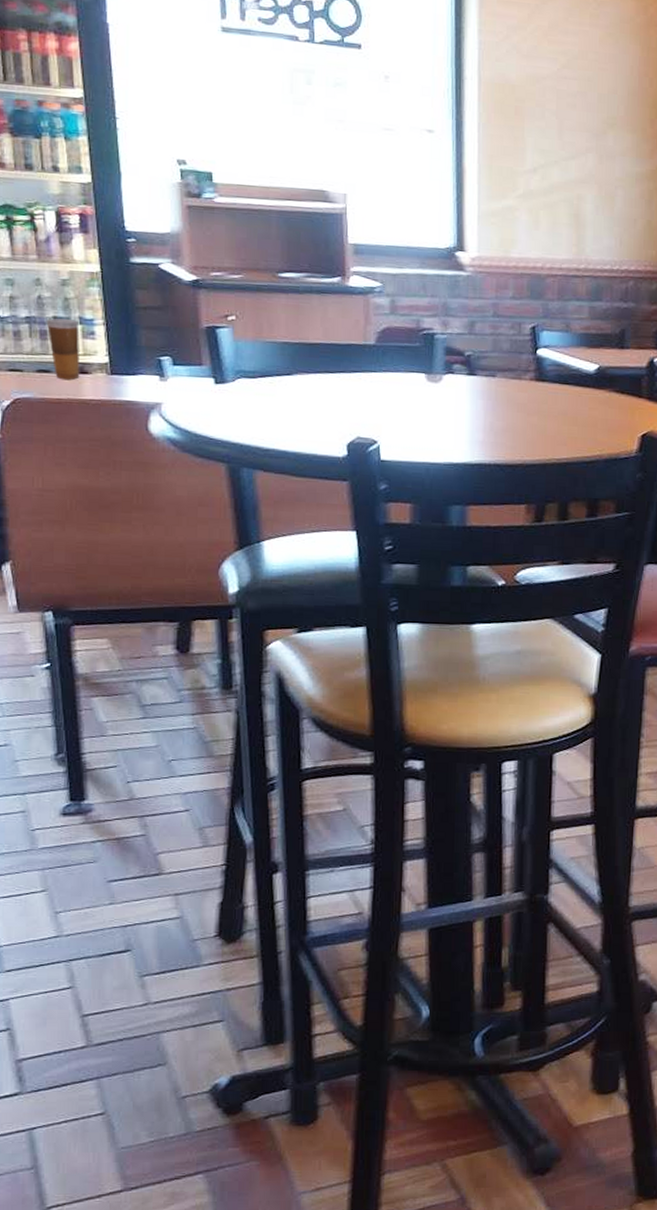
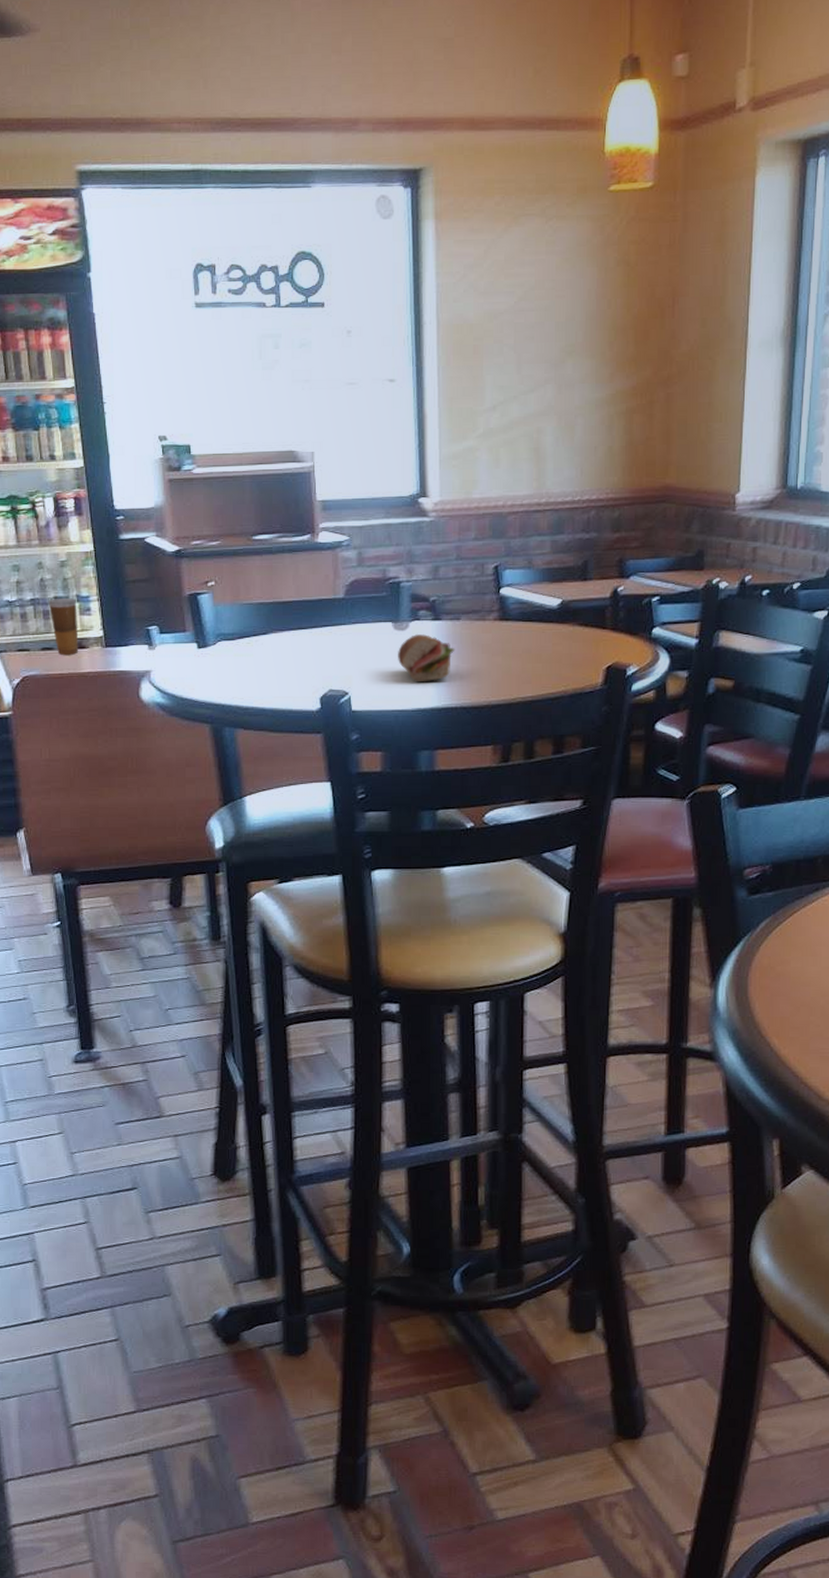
sandwich: none [430,388,490,436] -> present [398,634,455,681]

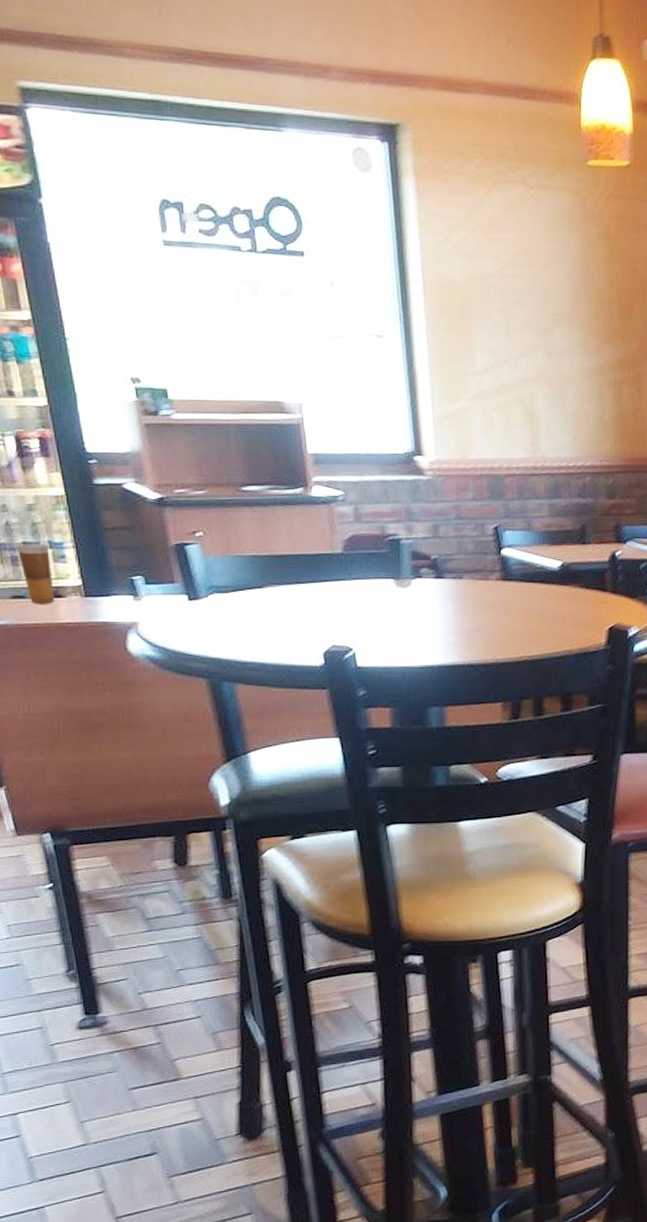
sandwich: present [398,634,455,681] -> none [401,592,460,639]

